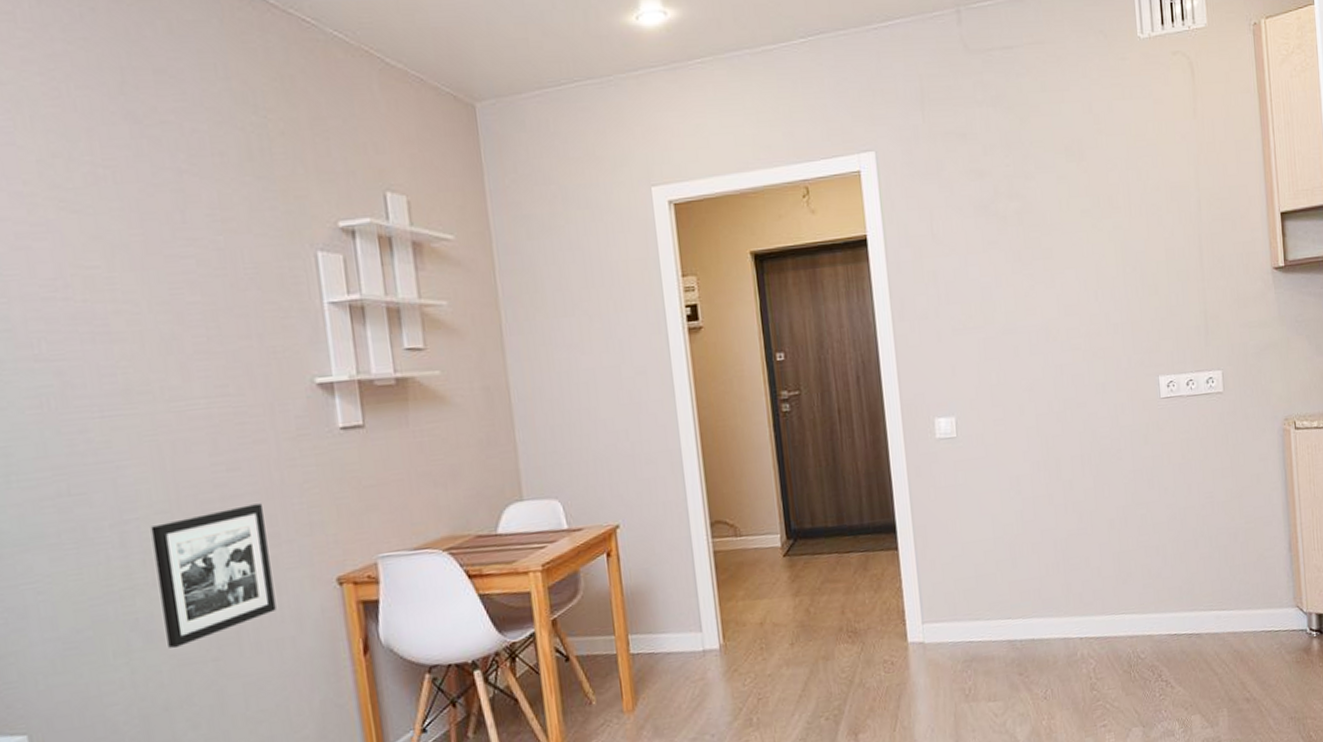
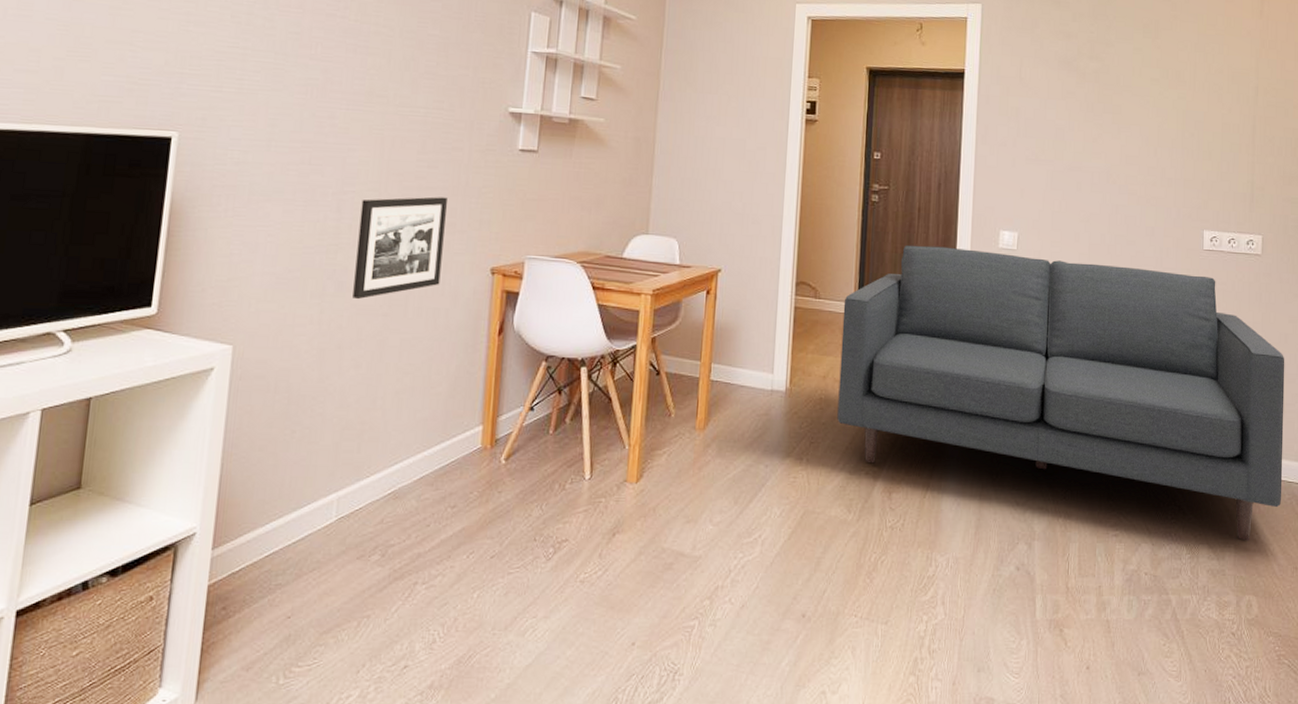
sofa: none [769,427,1270,708] -> present [837,245,1285,541]

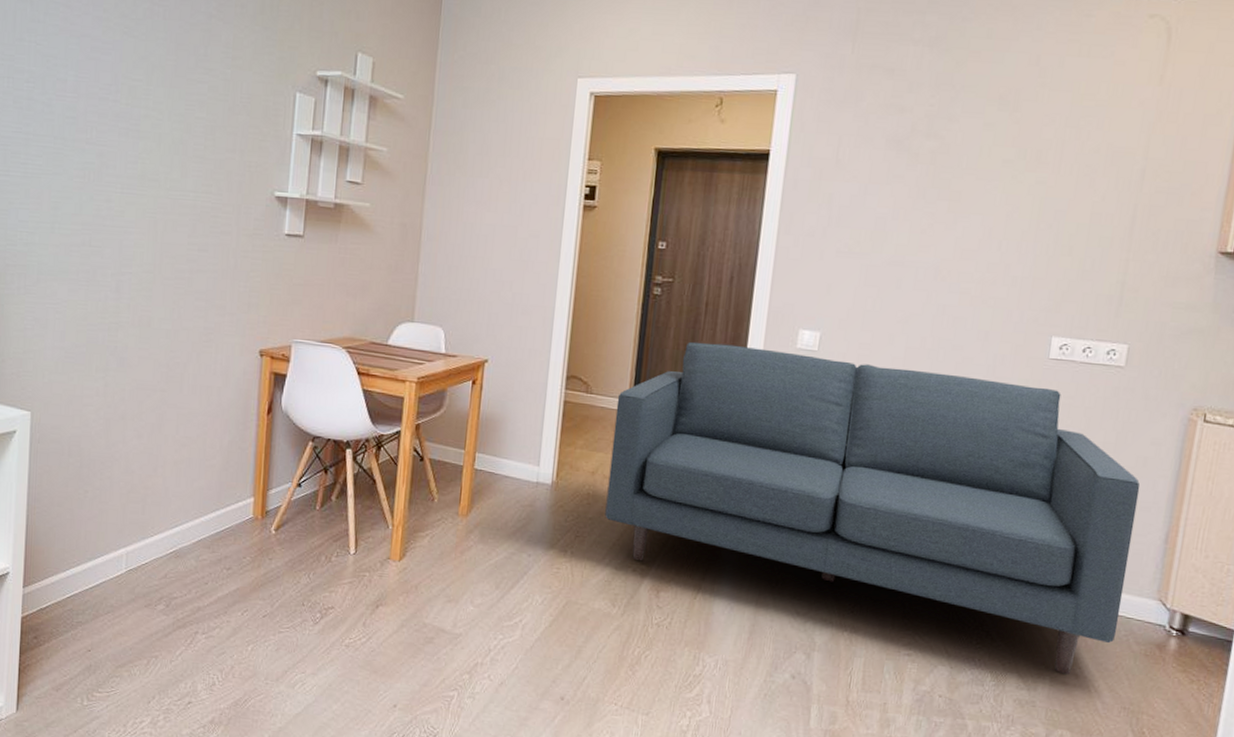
picture frame: present [353,196,447,300] -> none [133,279,217,375]

